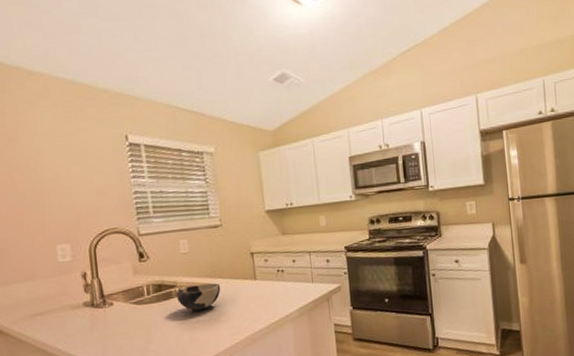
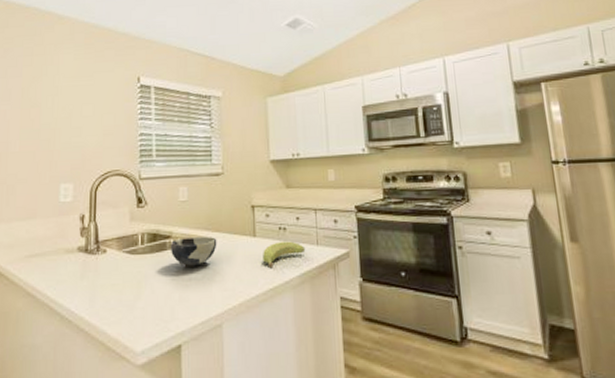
banana: none [264,281,302,305] -> present [263,241,306,267]

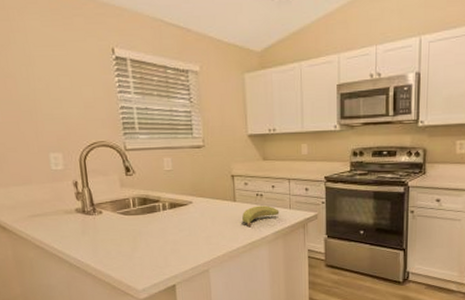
bowl: present [170,236,217,267] -> none [159,200,202,226]

